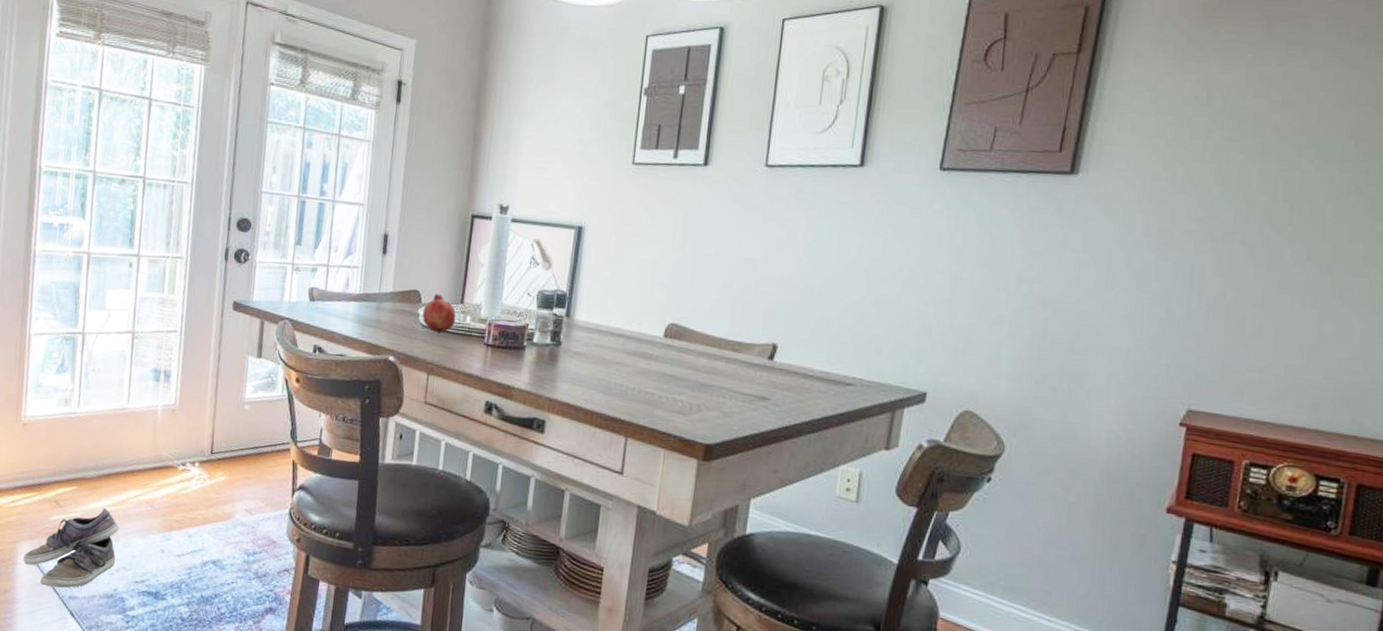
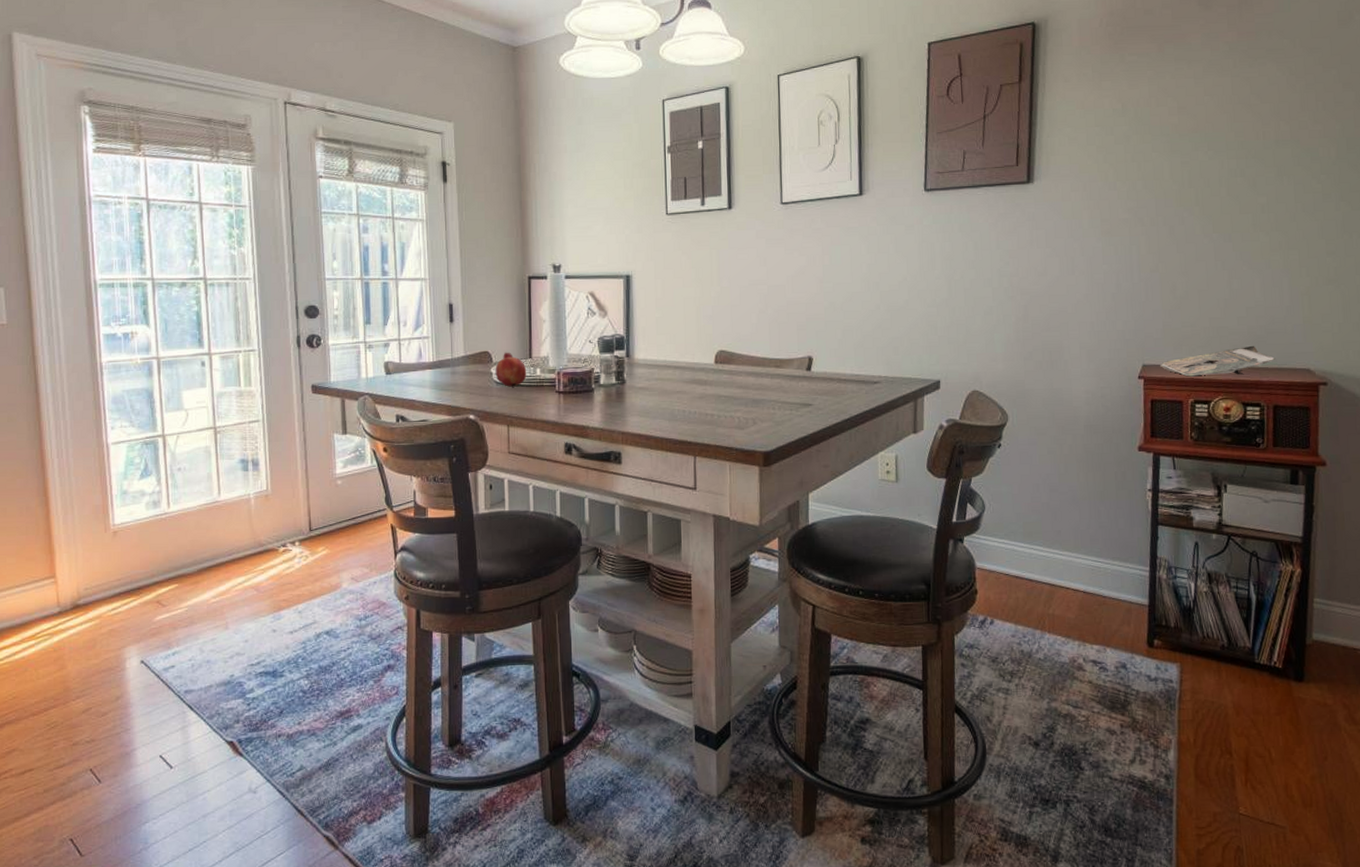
shoe: present [23,507,119,588] -> none [132,599,228,686]
magazine: none [1211,406,1368,441] -> present [1160,345,1275,377]

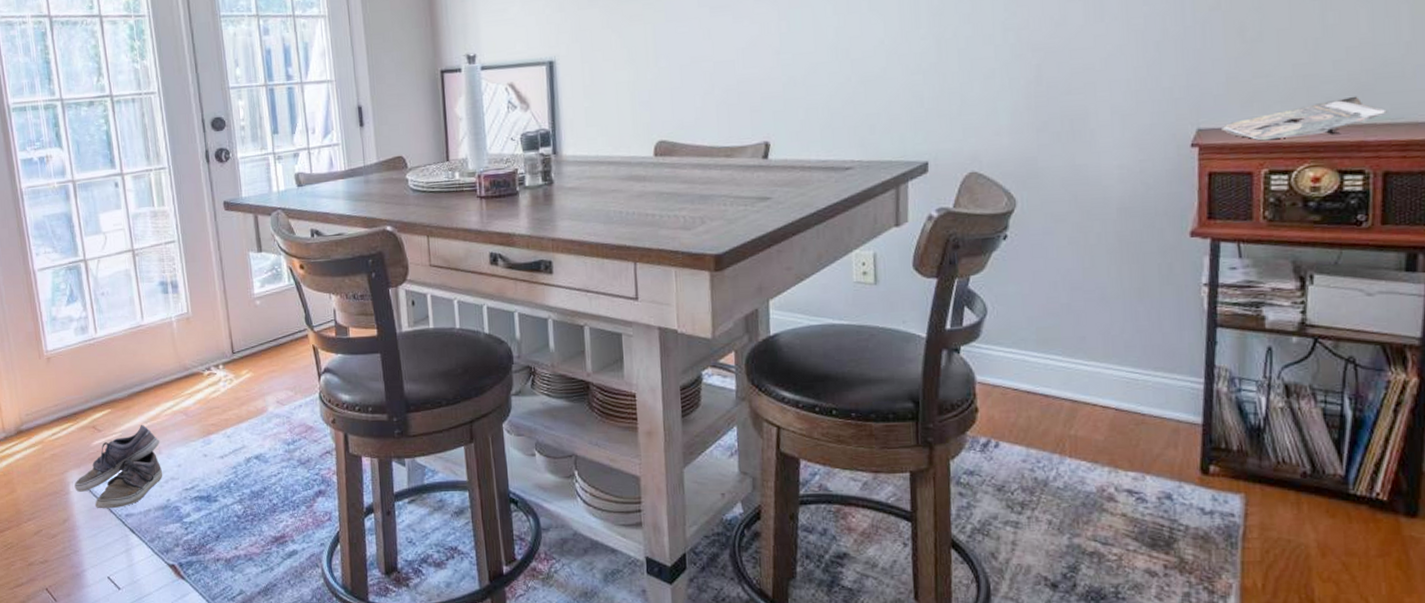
shoe: none [132,599,228,686] -> present [74,424,163,509]
fruit: present [495,352,527,387] -> none [410,155,445,194]

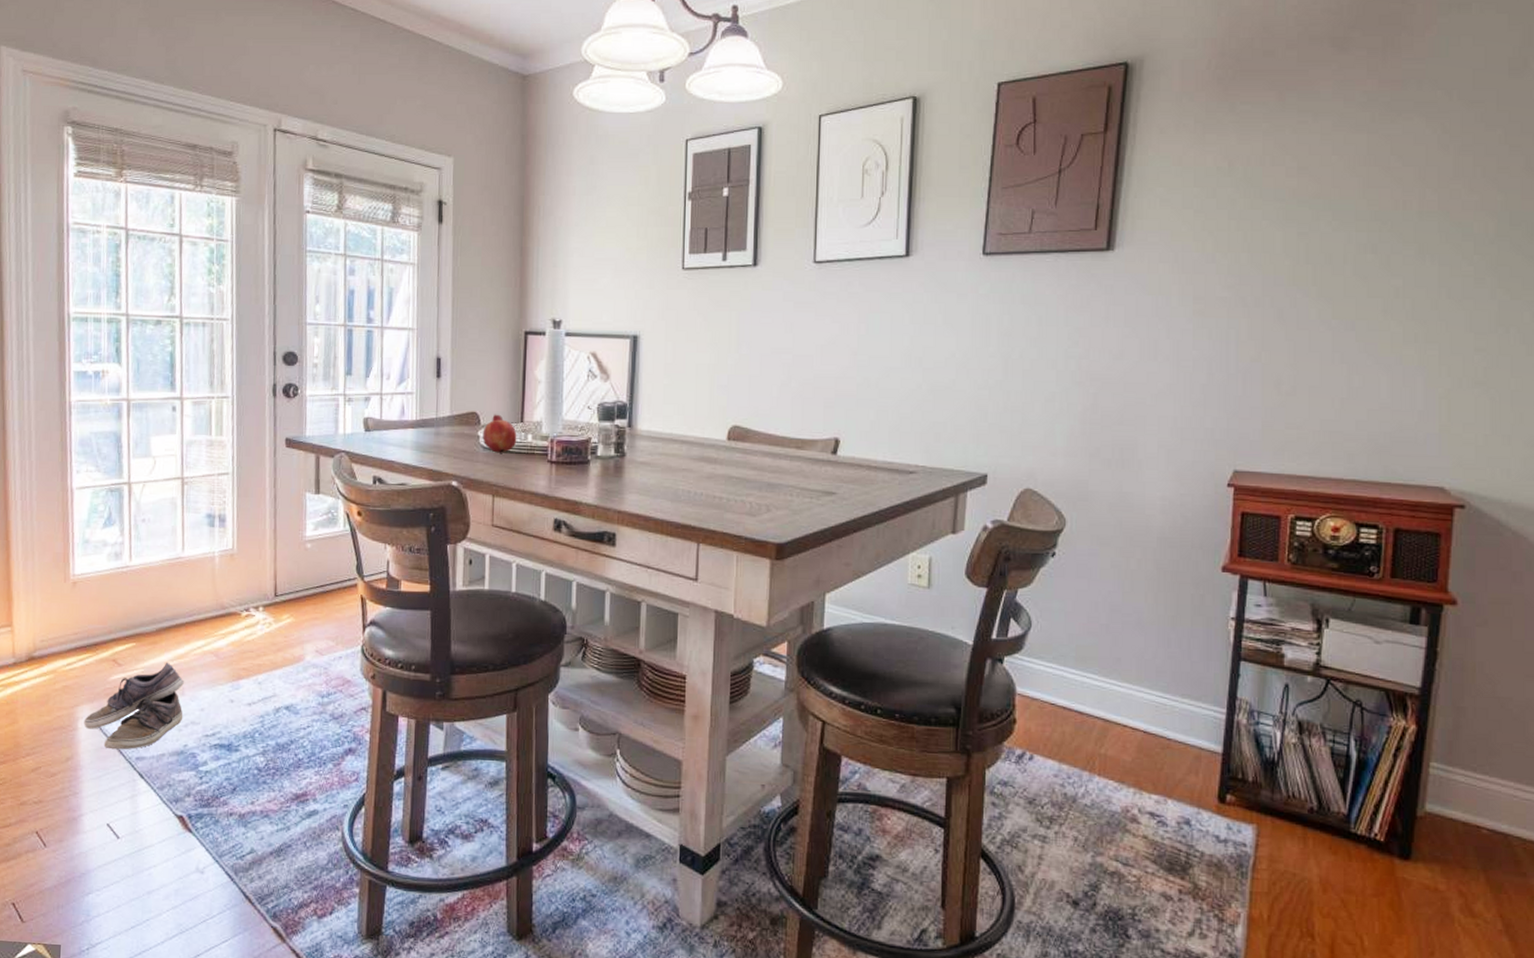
fruit: none [410,155,445,194] -> present [482,414,517,453]
magazine: present [1222,96,1387,141] -> none [1255,455,1400,490]

